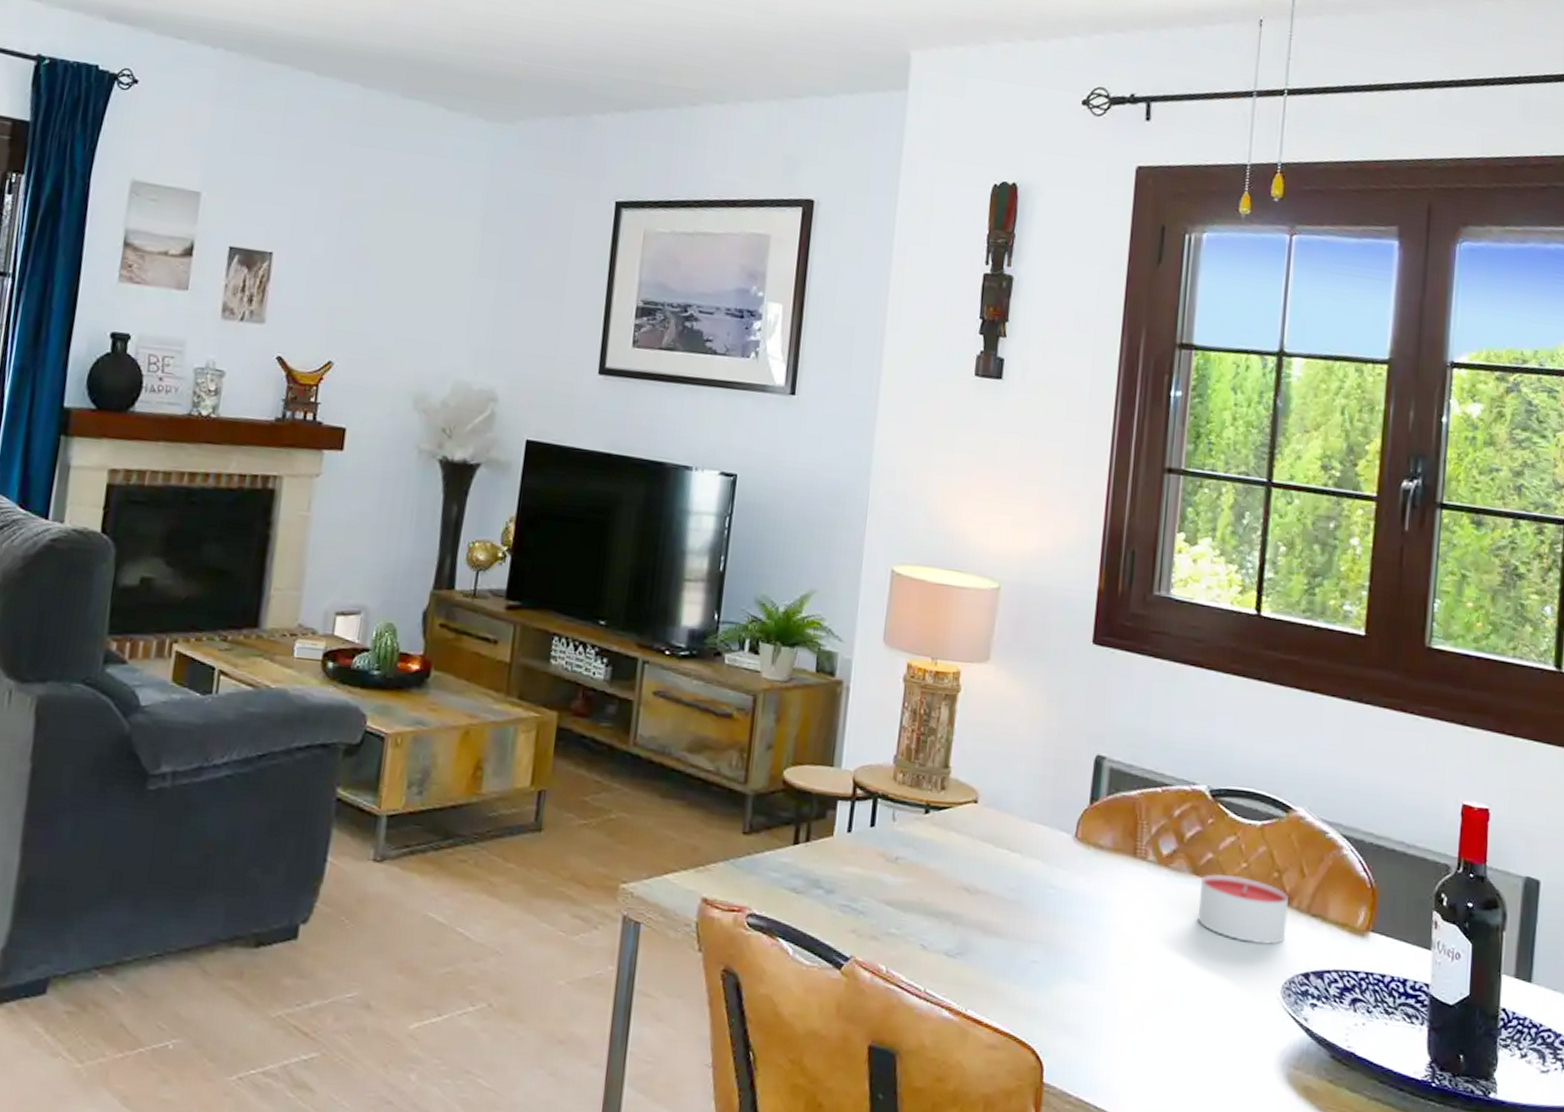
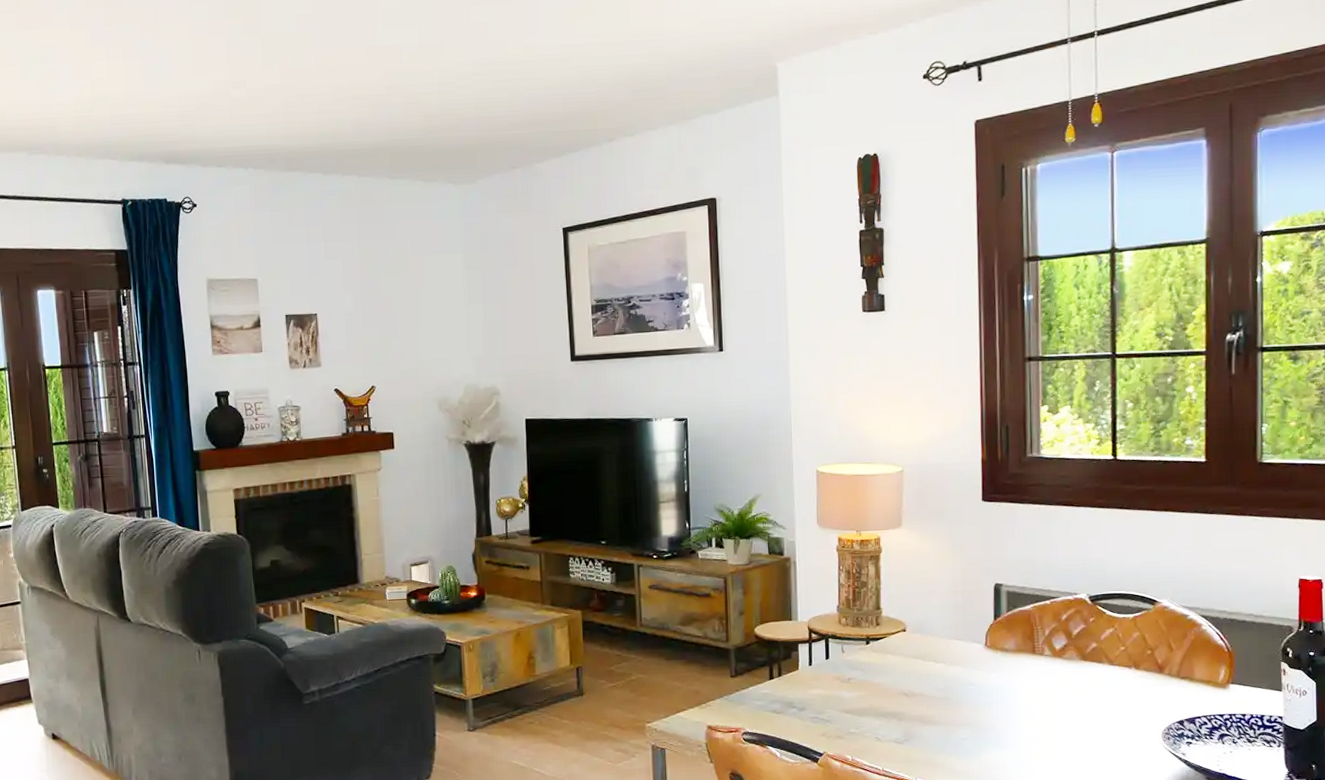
candle: present [1197,874,1289,945] -> none [1089,656,1162,705]

